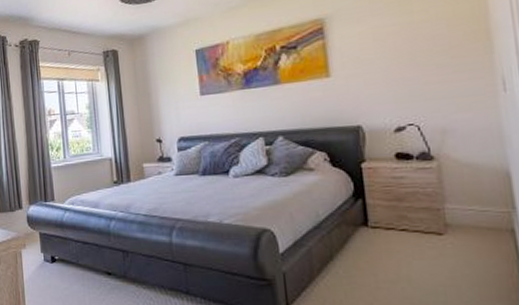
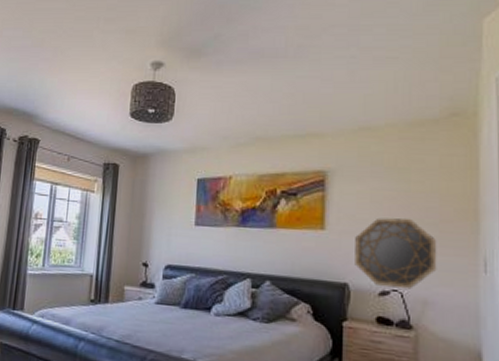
home mirror: none [362,49,453,124] -> present [355,218,437,290]

